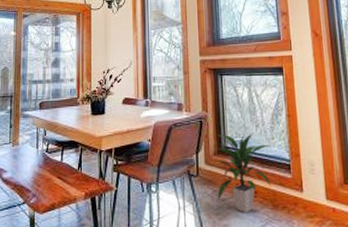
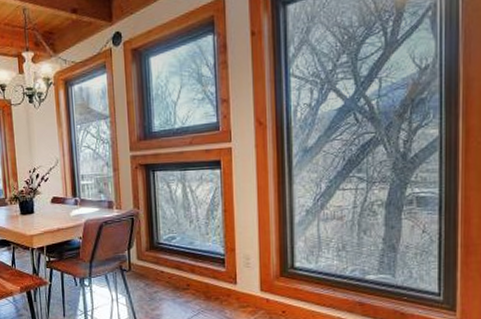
indoor plant: present [216,132,271,214] -> none [149,228,205,305]

